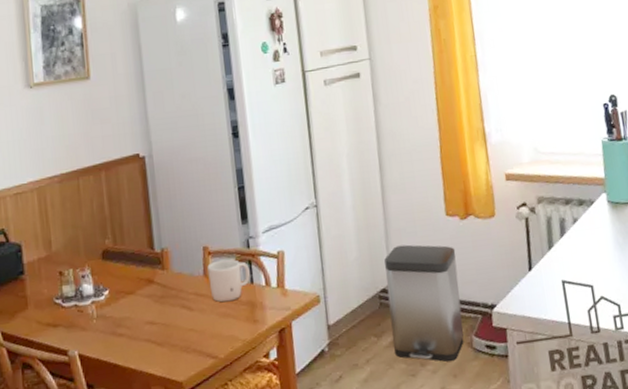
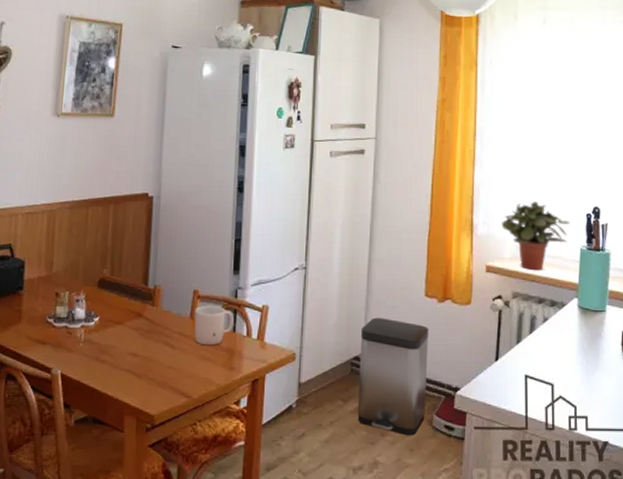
potted plant: none [515,99,587,172] -> present [501,202,570,270]

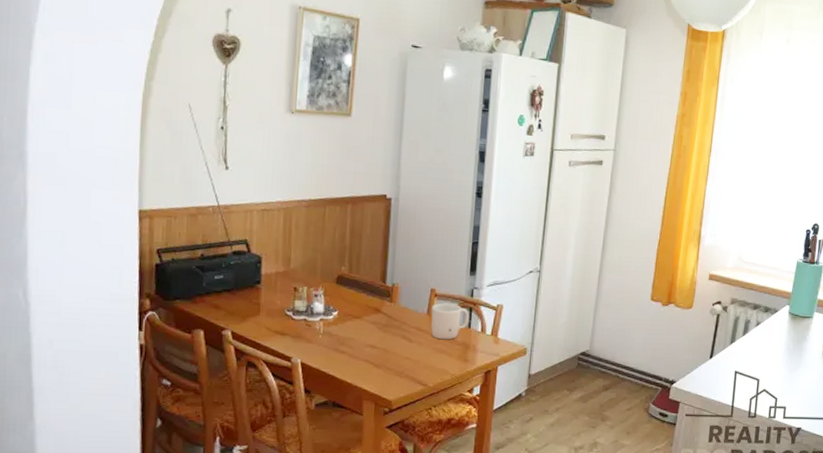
pedal bin: present [357,317,429,436] -> none [581,318,652,421]
potted plant: present [501,202,570,270] -> none [727,217,791,280]

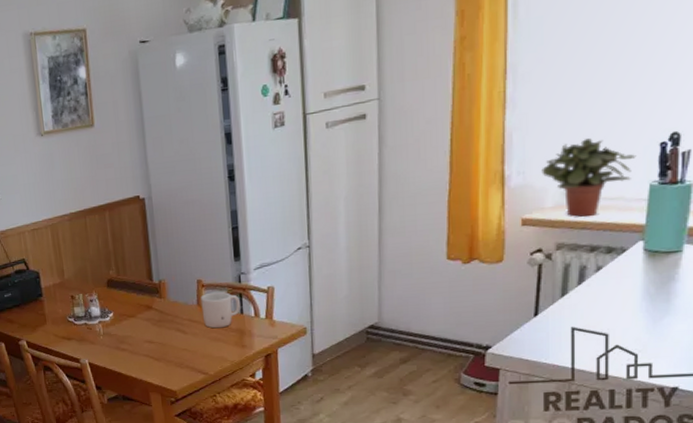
potted plant: none [727,217,791,280] -> present [542,138,637,217]

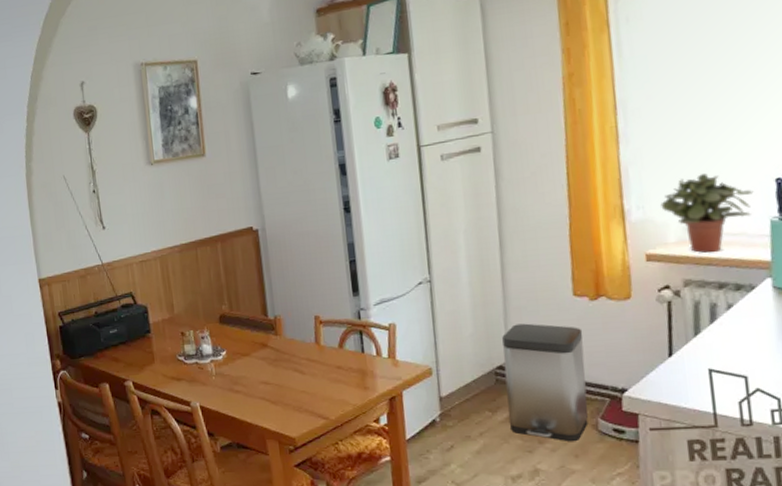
mug: present [201,291,240,329] -> none [319,328,361,369]
pedal bin: none [375,285,453,394] -> present [502,323,589,442]

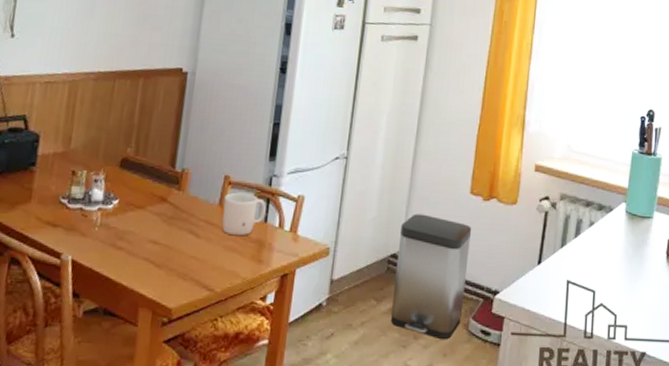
mug: none [319,328,361,369] -> present [221,192,266,236]
potted plant: present [661,174,754,253] -> none [554,101,624,172]

